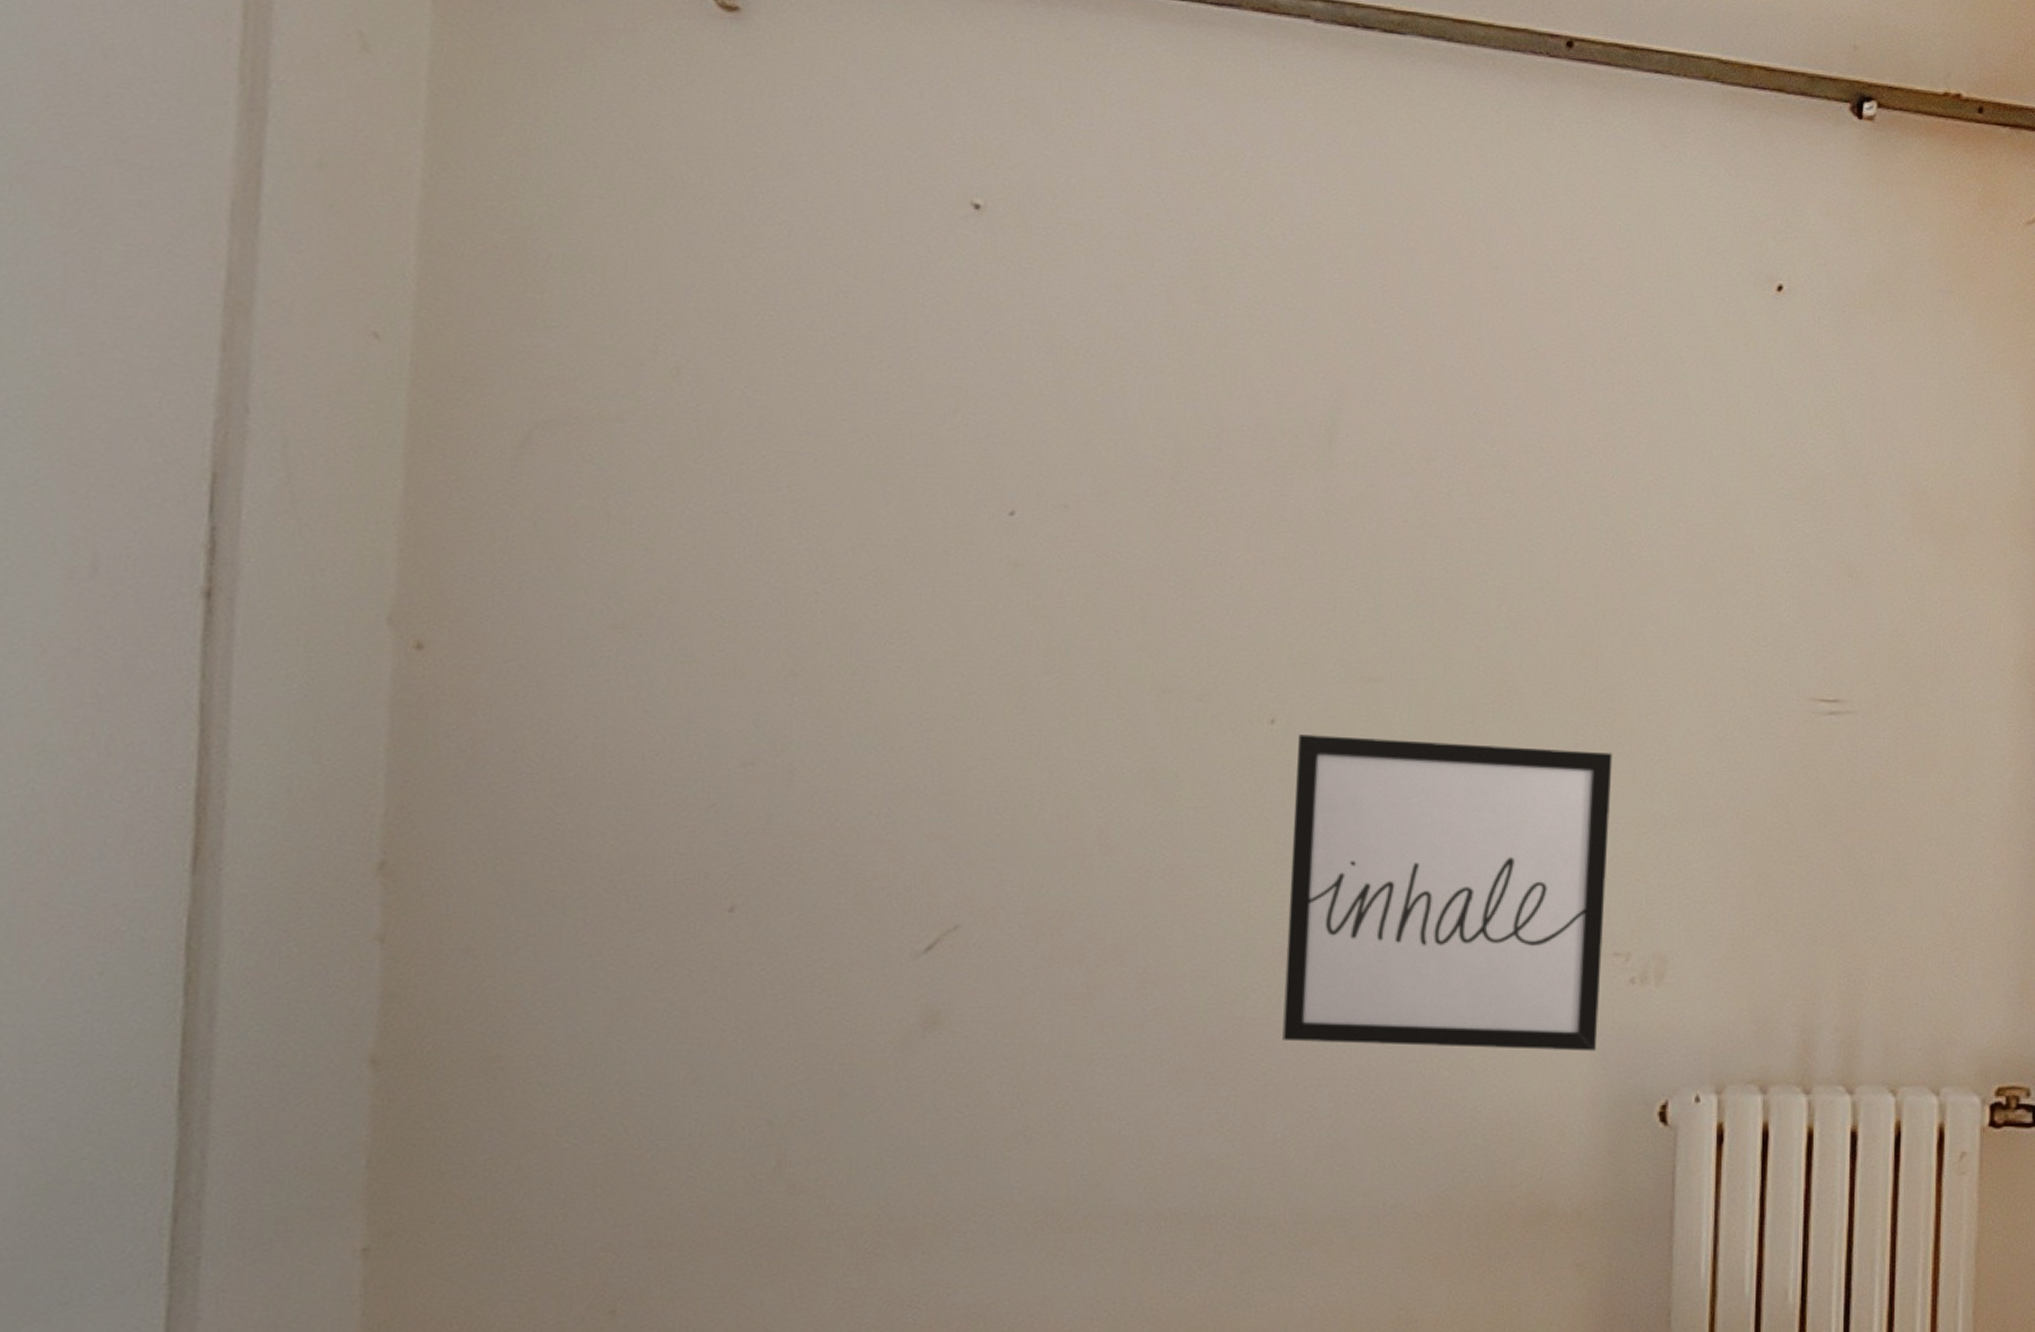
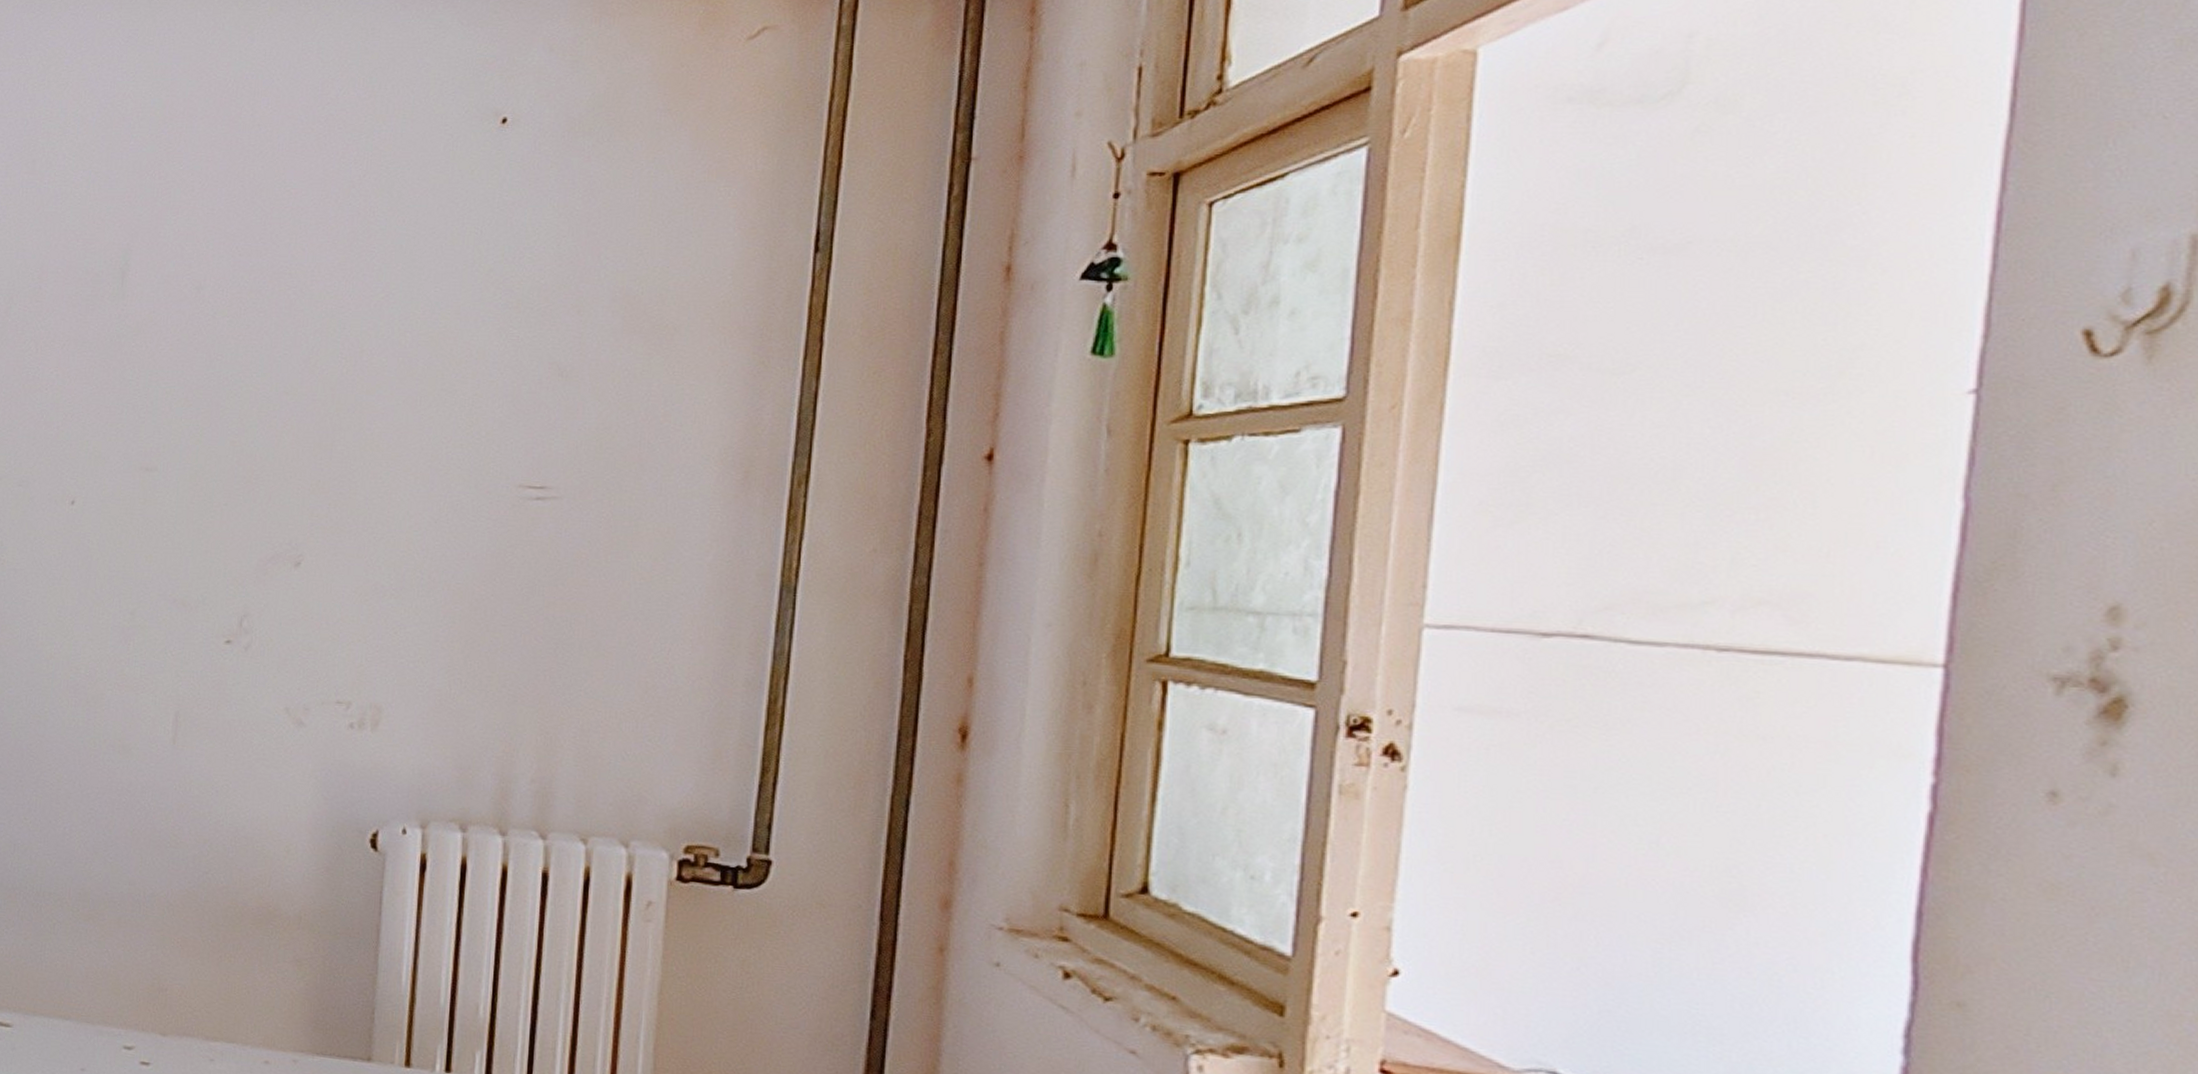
wall art: present [1282,734,1613,1052] -> none [72,513,342,784]

